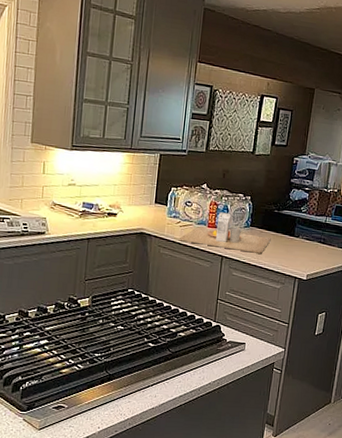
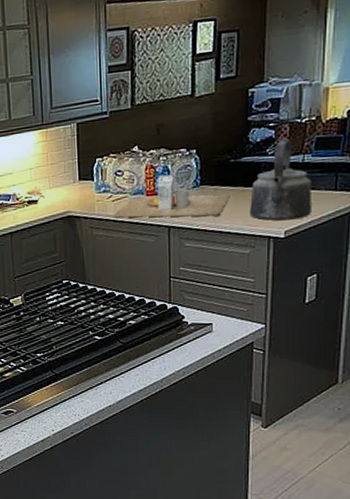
kettle: none [283,202,329,267] -> present [249,139,311,221]

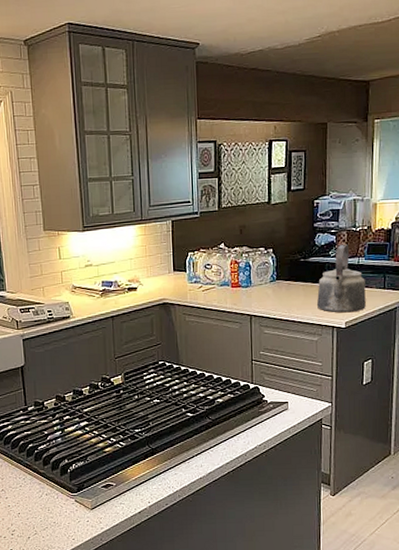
cutting board: present [113,174,230,218] -> none [203,269,301,308]

